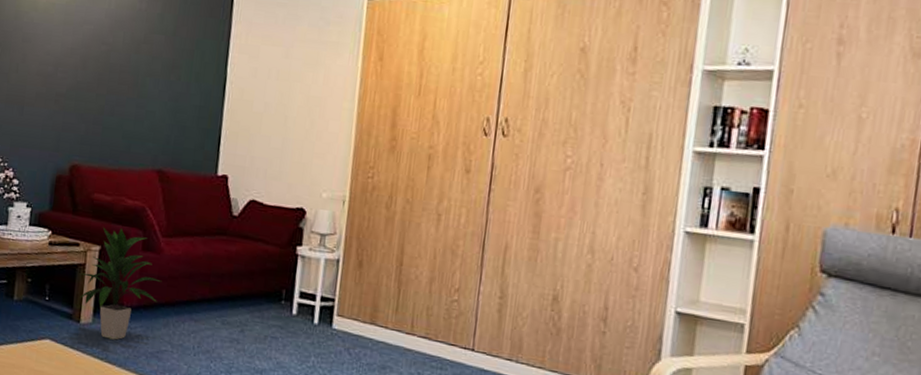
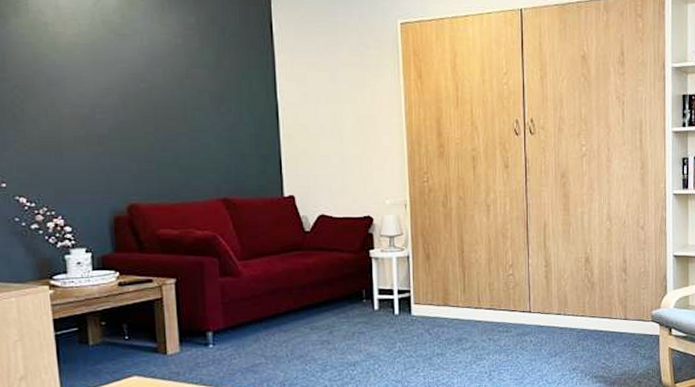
indoor plant: present [80,227,161,340] -> none [160,259,244,364]

